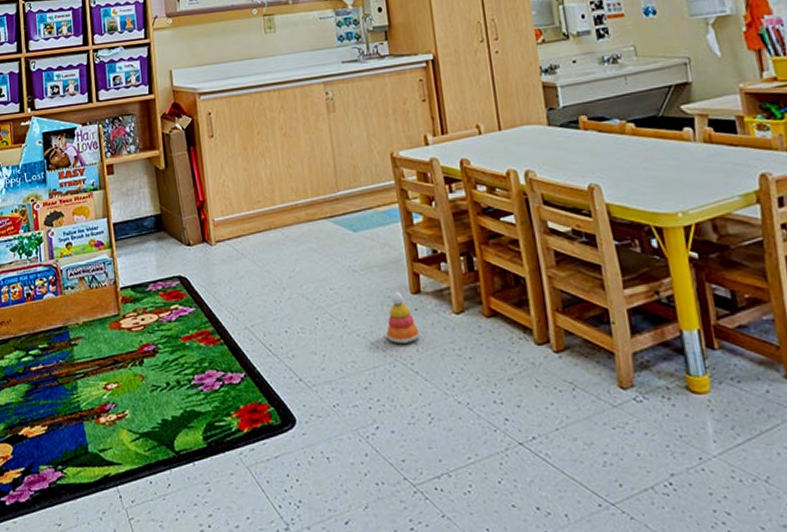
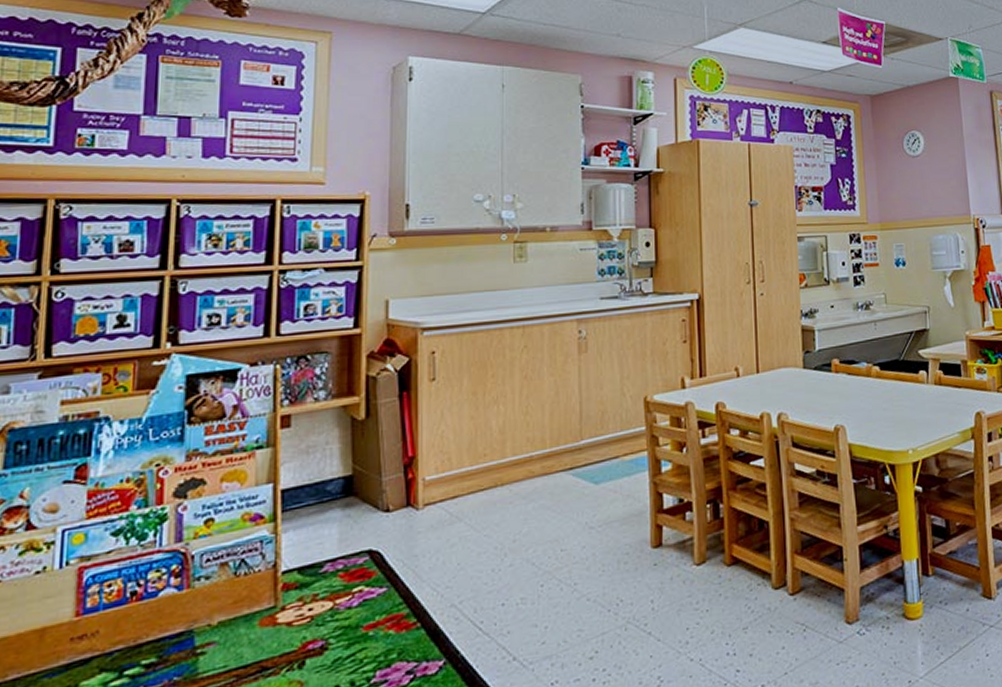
stacking toy: present [385,291,421,343] -> none [619,546,658,604]

